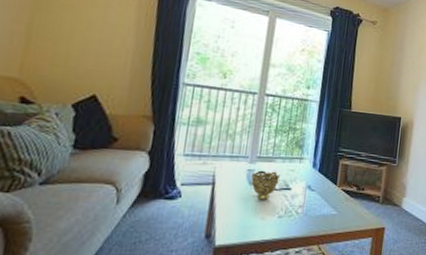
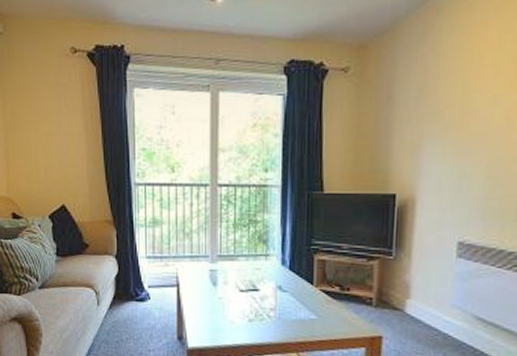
decorative bowl: present [251,170,280,200] -> none [215,270,244,302]

